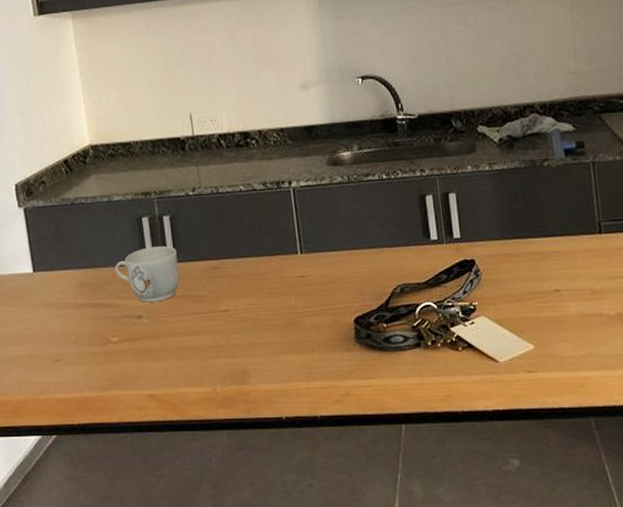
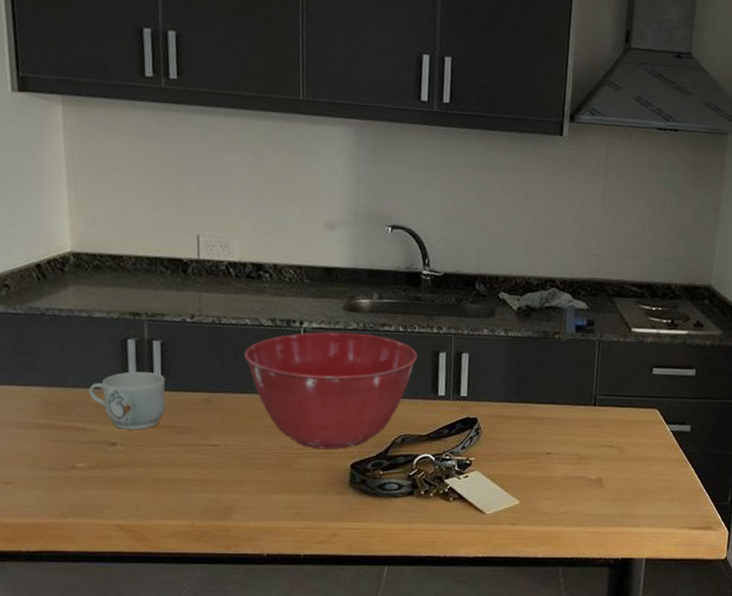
mixing bowl: none [242,186,404,306] -> present [244,332,418,450]

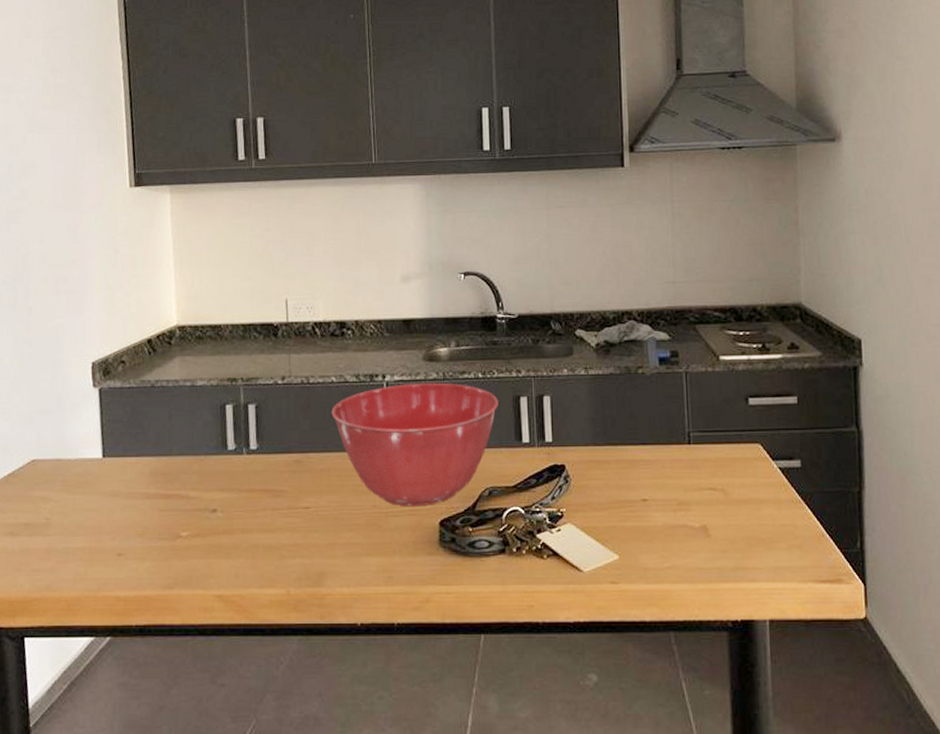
mug: present [89,371,166,430] -> none [192,436,261,495]

